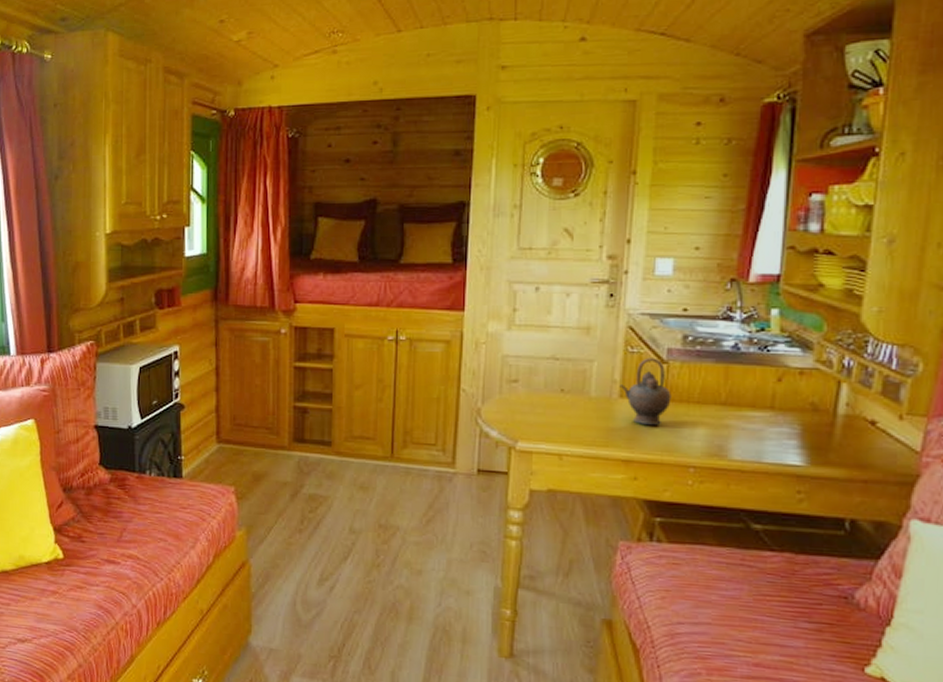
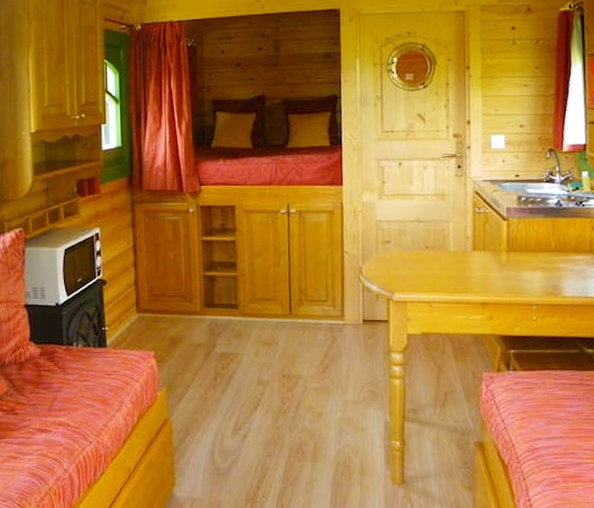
teapot: present [619,358,672,426] -> none [472,216,514,273]

